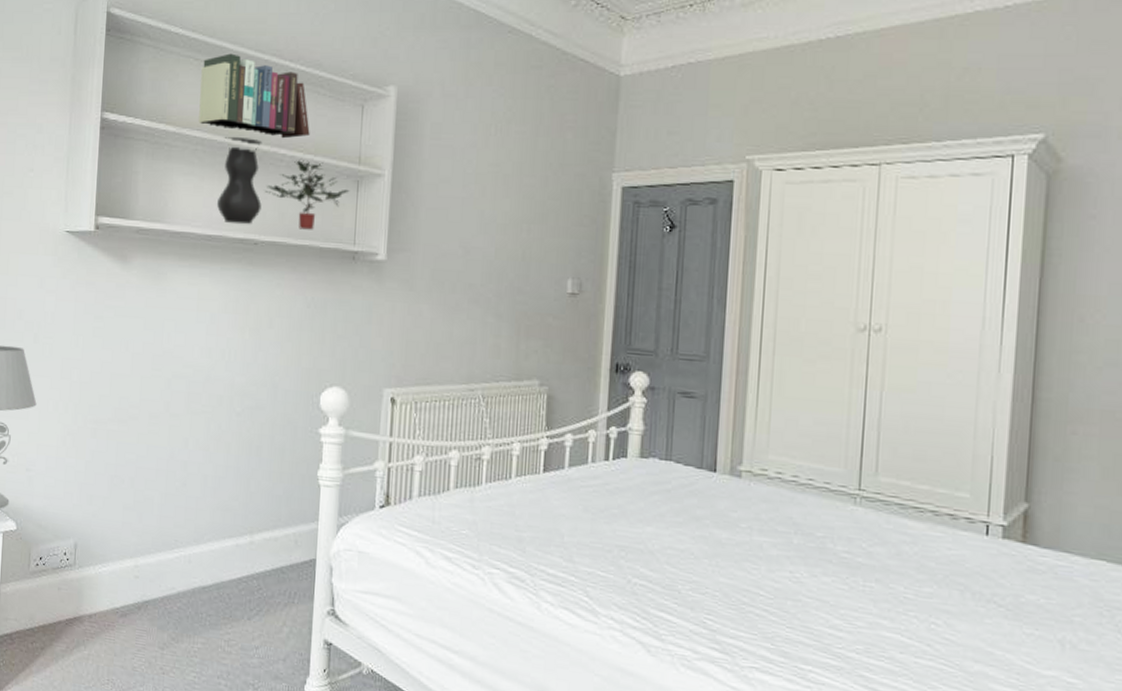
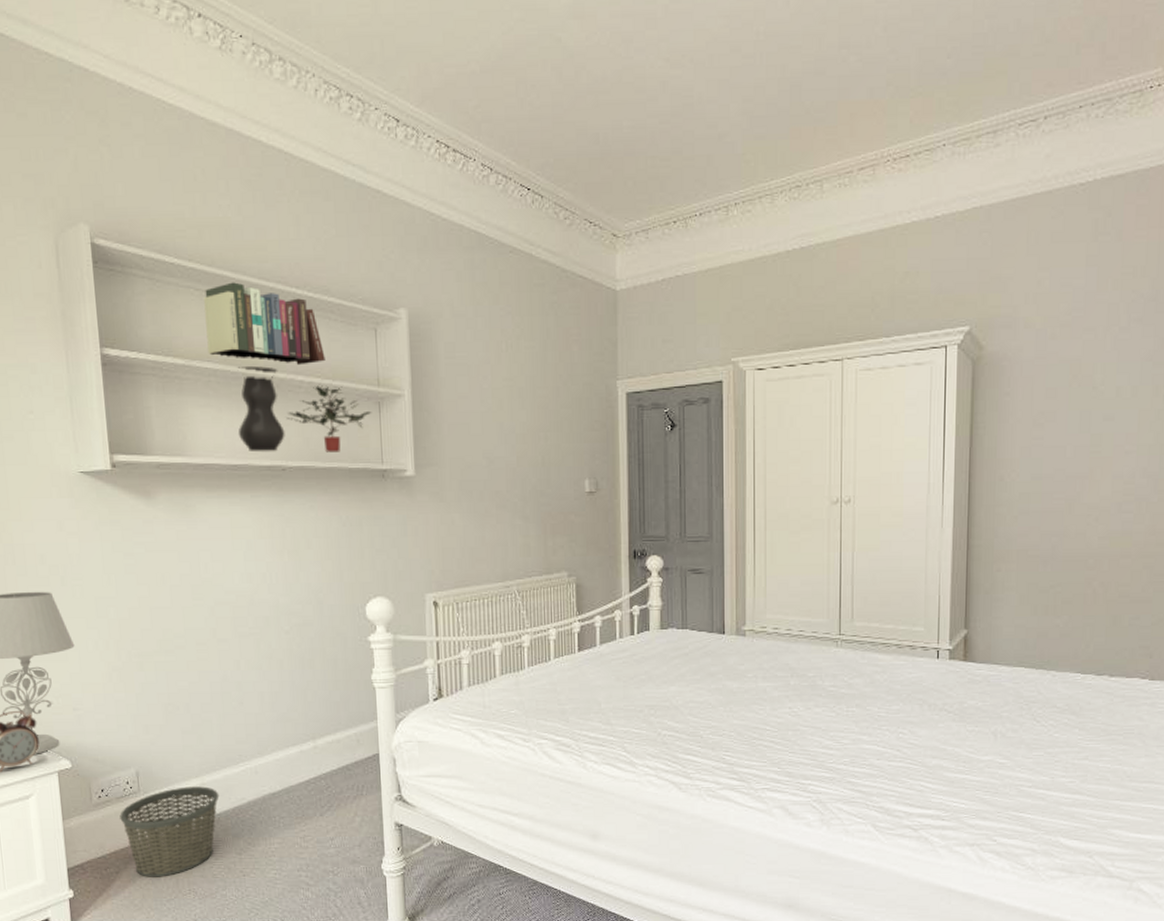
basket: none [53,566,151,661] -> present [120,786,220,877]

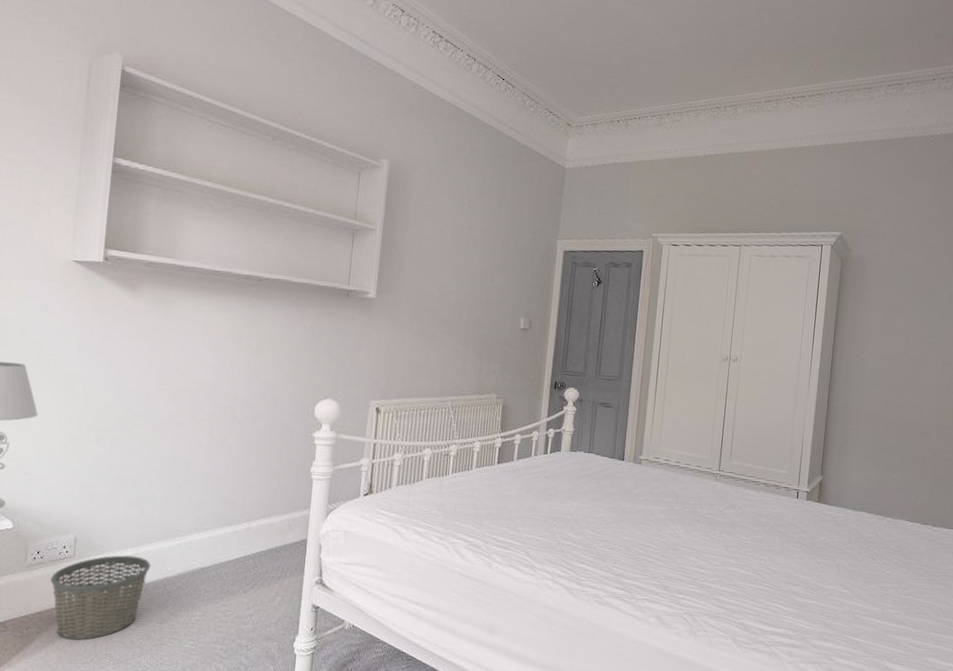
books: present [204,282,325,366] -> none [210,118,313,195]
vase: present [237,366,285,453] -> none [224,189,270,264]
potted plant: present [287,385,372,453] -> none [270,212,346,271]

